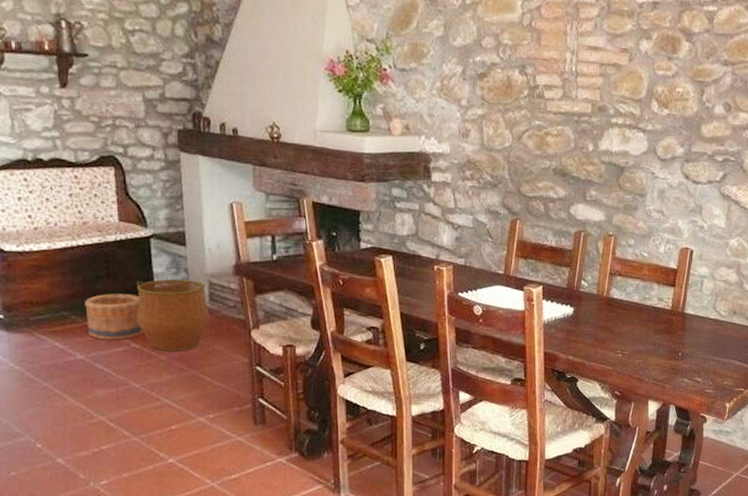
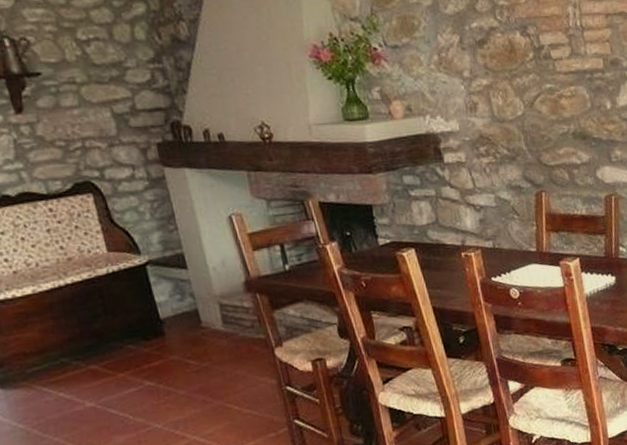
basket: present [85,293,144,340] -> none [85,328,157,383]
basket: present [136,278,210,351] -> none [139,304,227,386]

